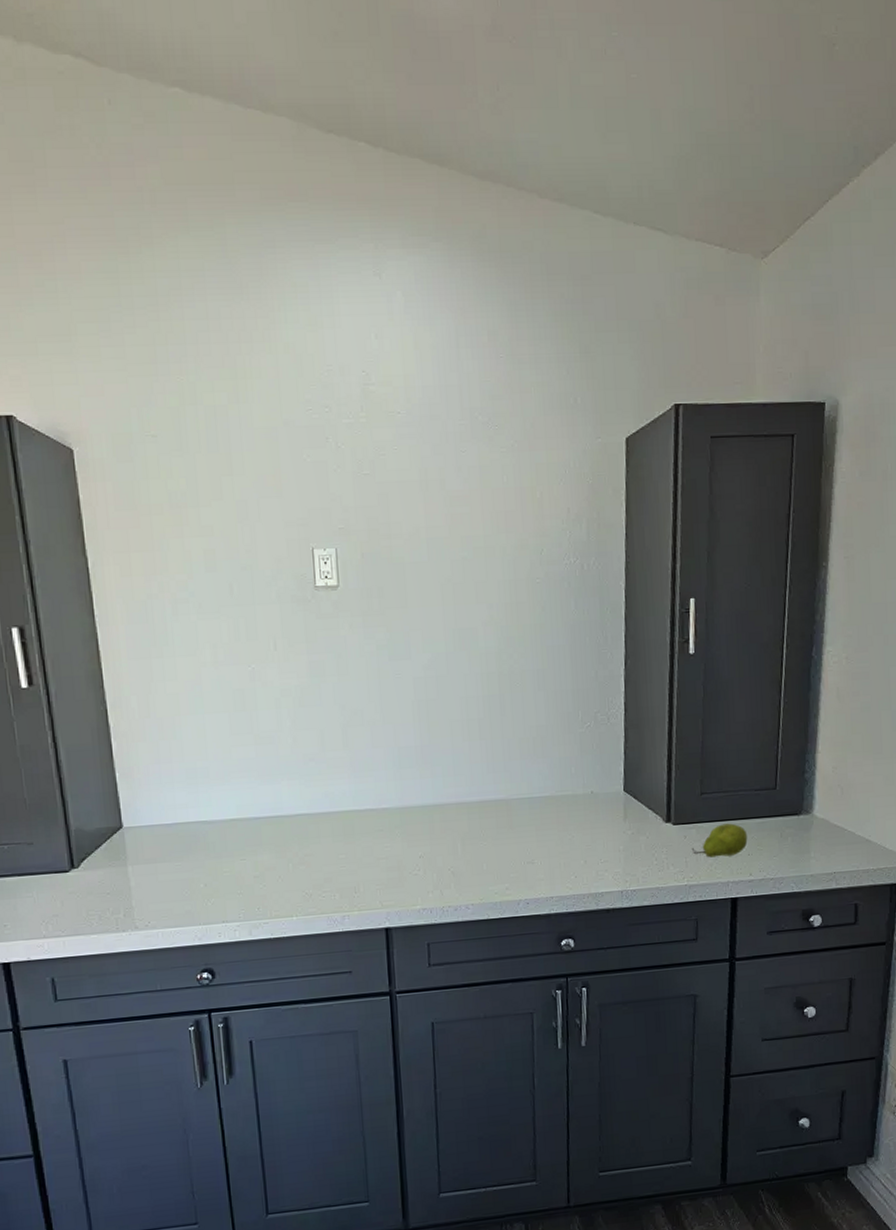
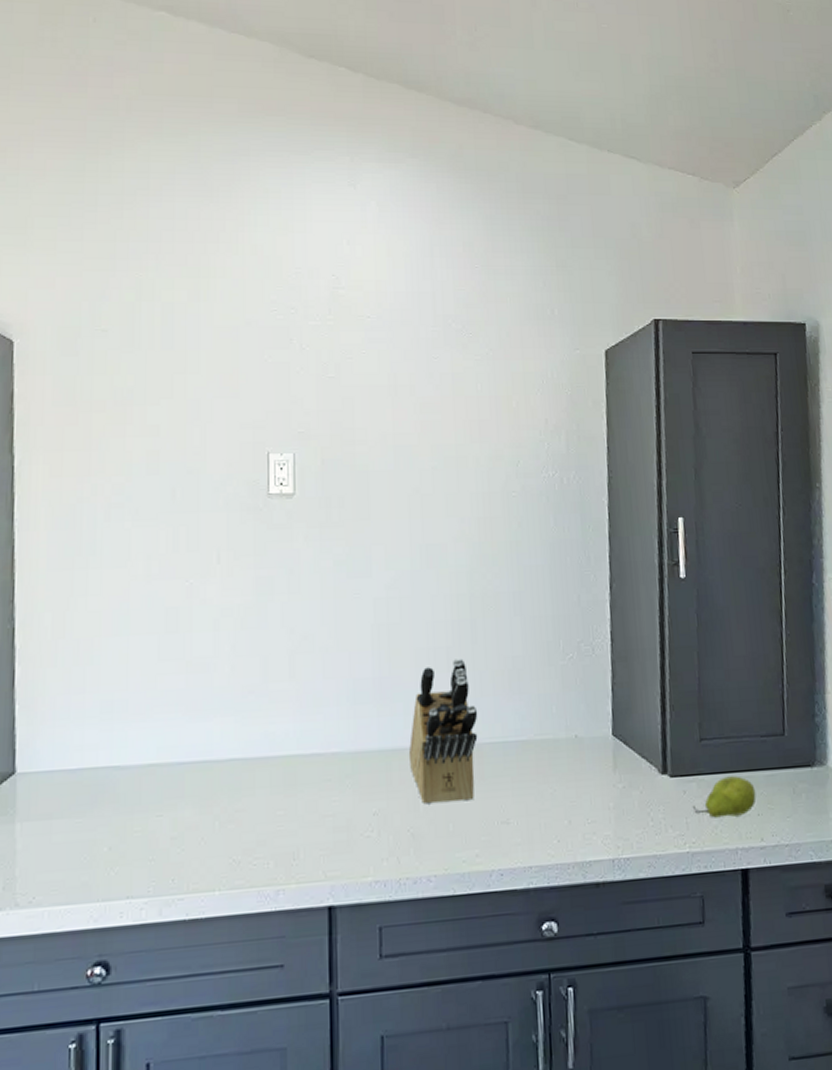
knife block: none [447,728,507,849] -> present [408,659,478,805]

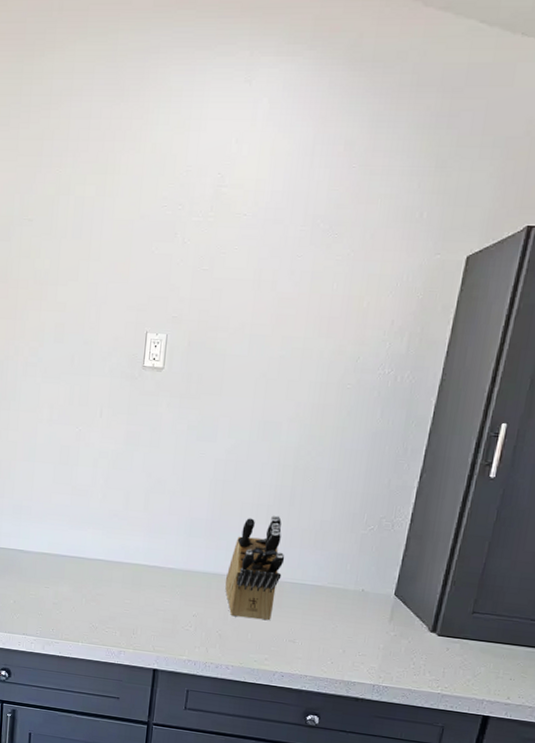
fruit: present [692,776,757,818] -> none [451,645,514,677]

